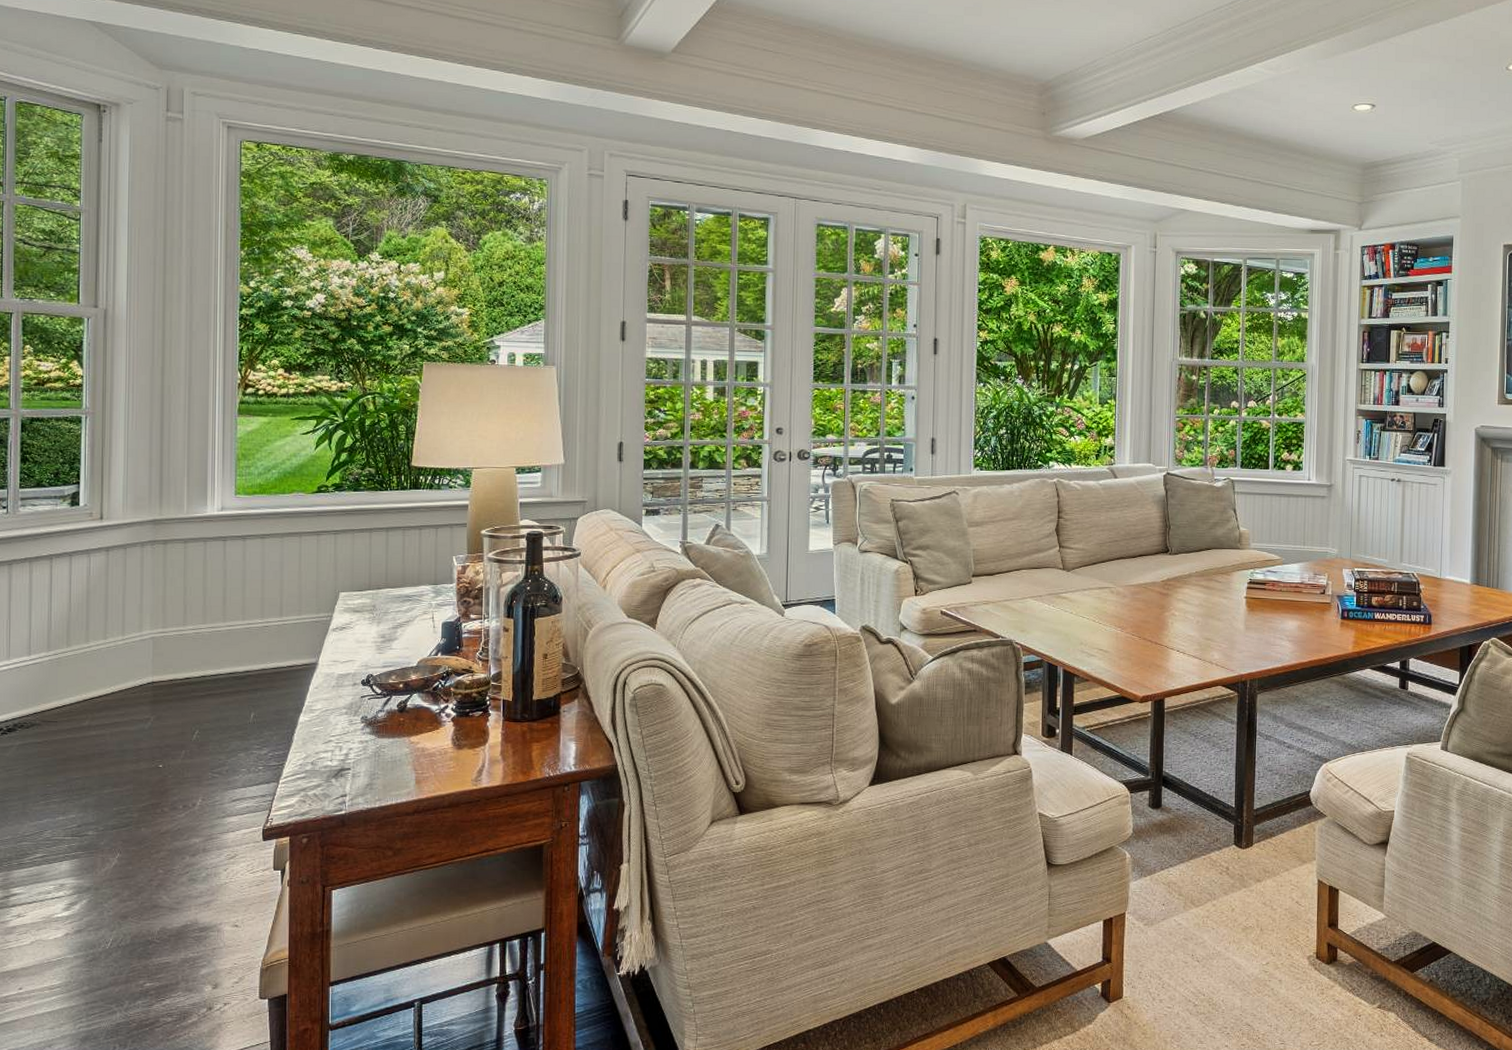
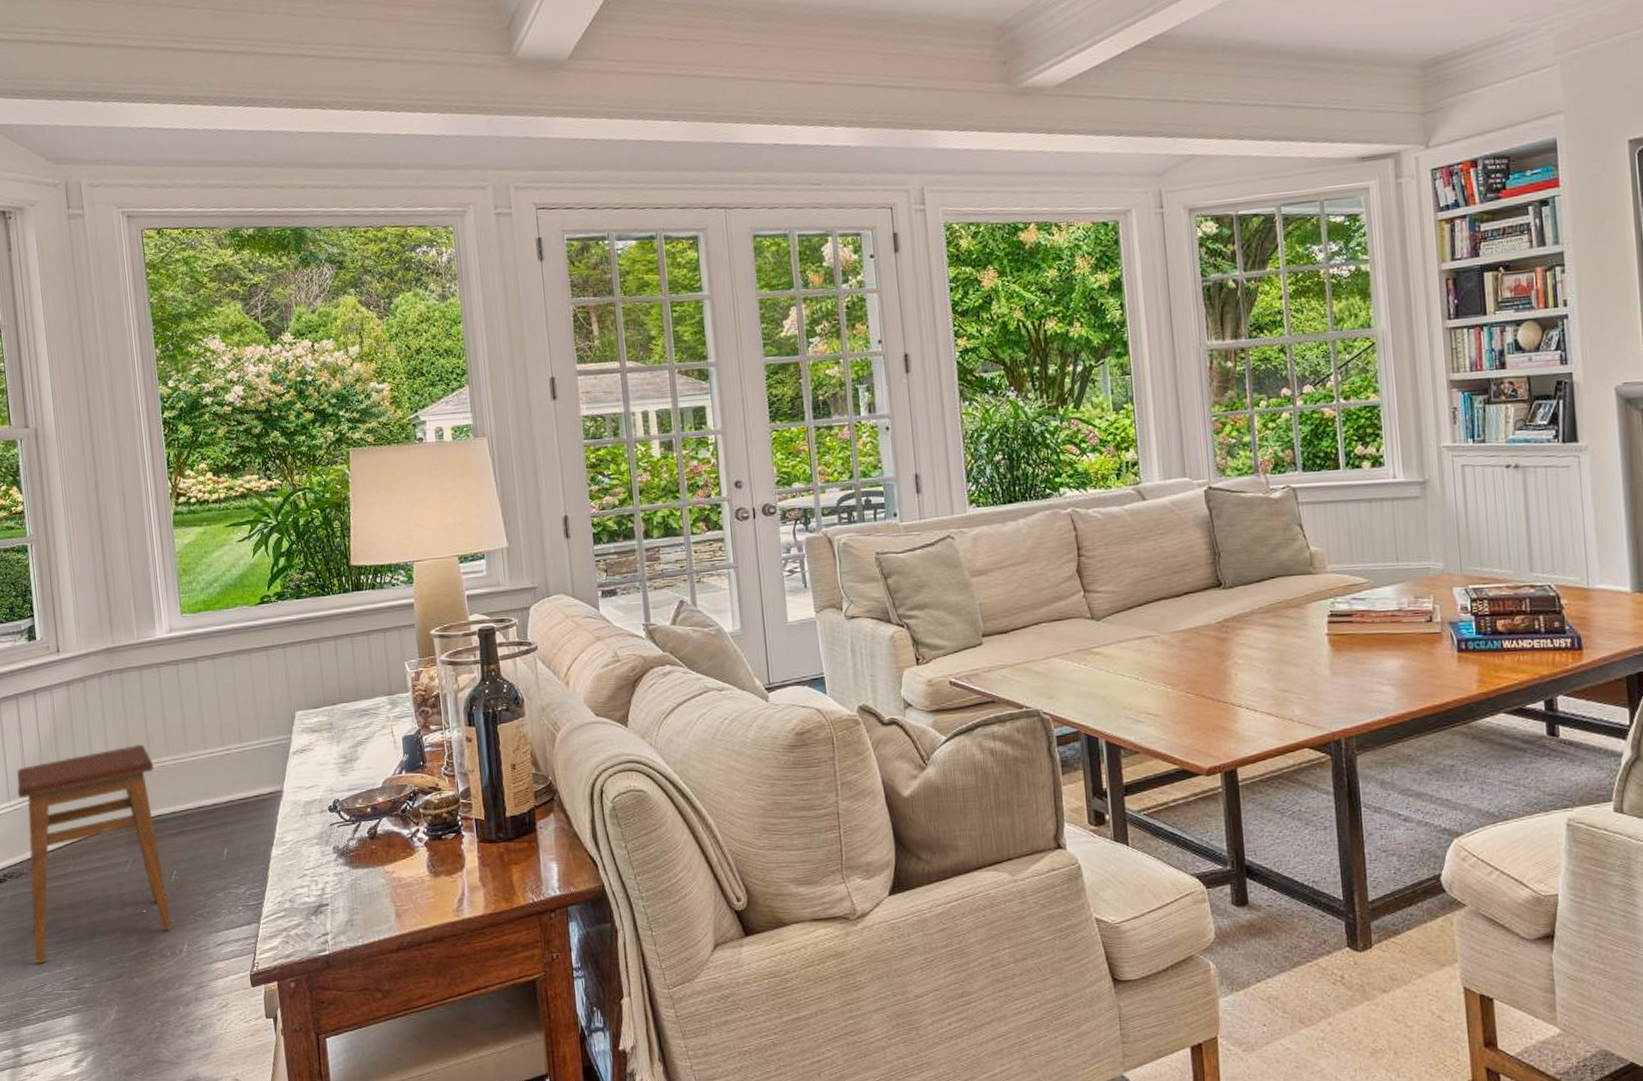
stool: none [37,610,189,812] -> present [16,744,172,965]

